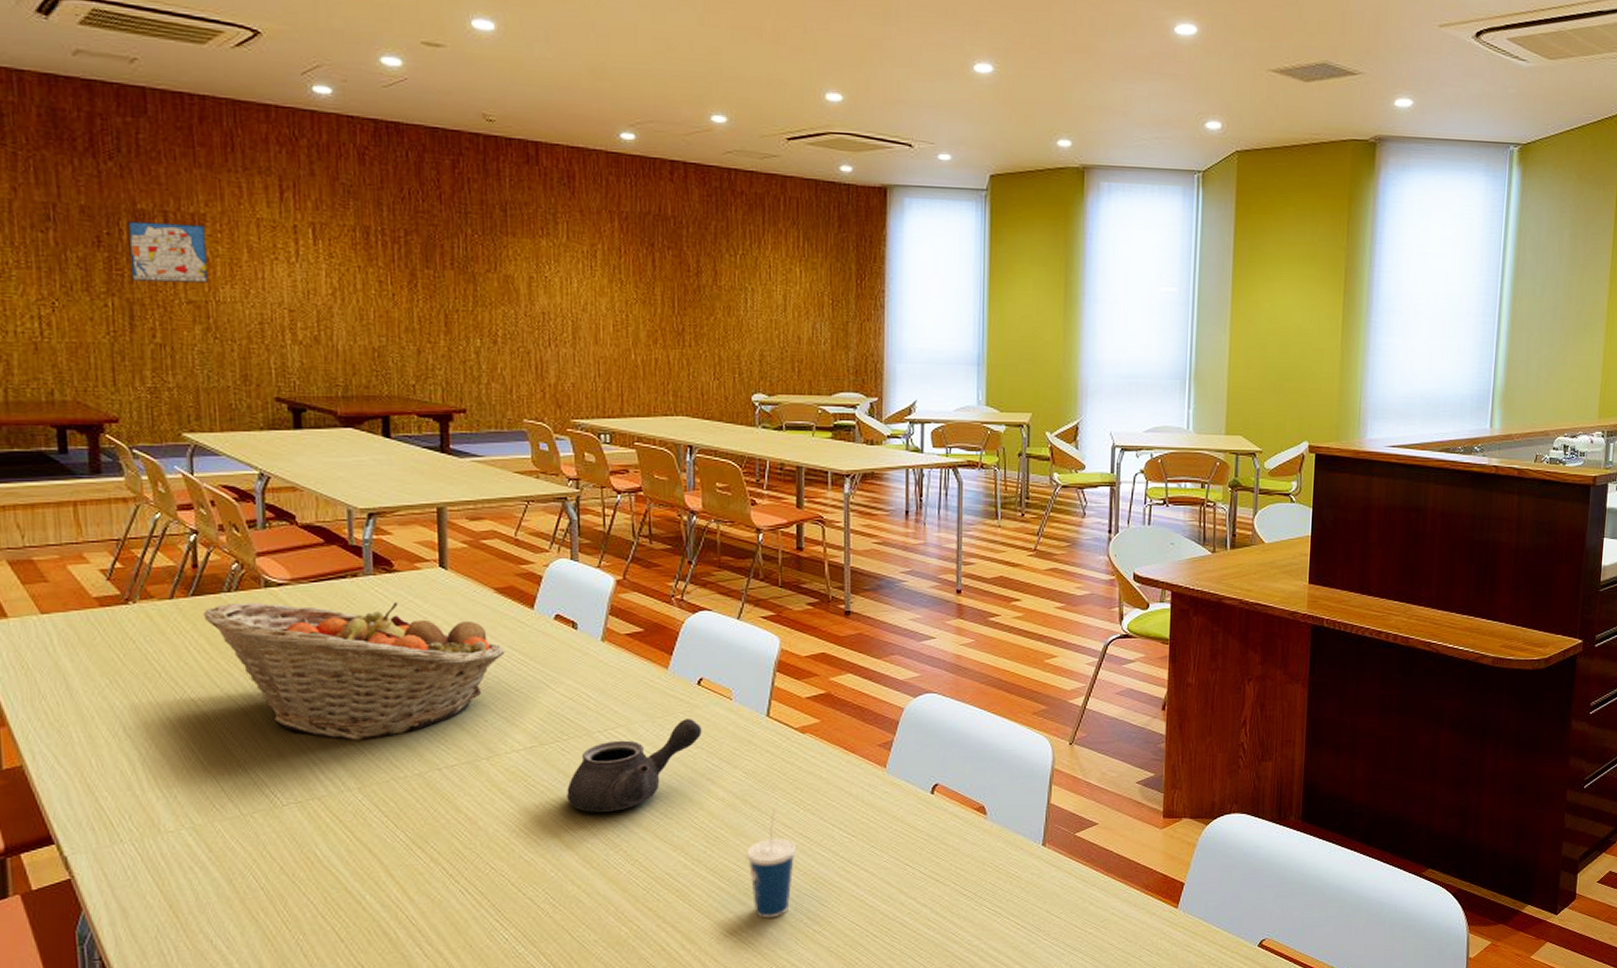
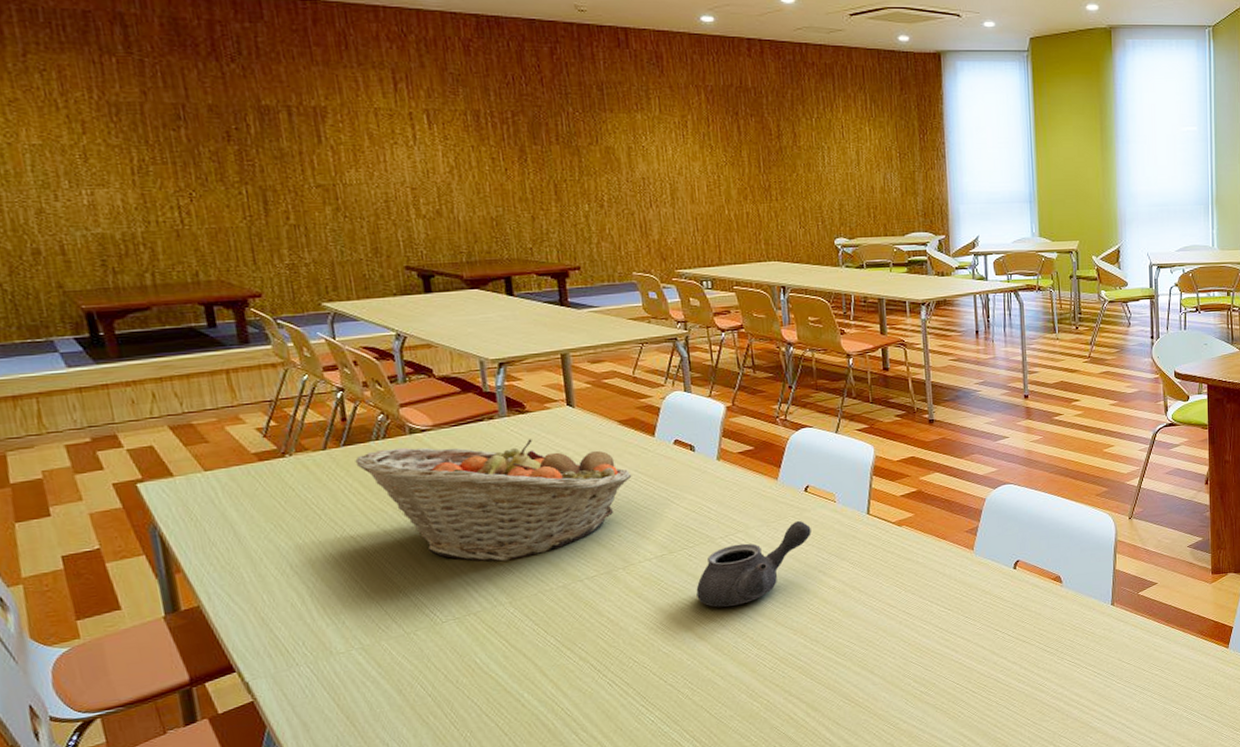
wall art: present [127,221,210,283] -> none [254,116,335,170]
cup: present [746,809,797,918] -> none [857,592,902,685]

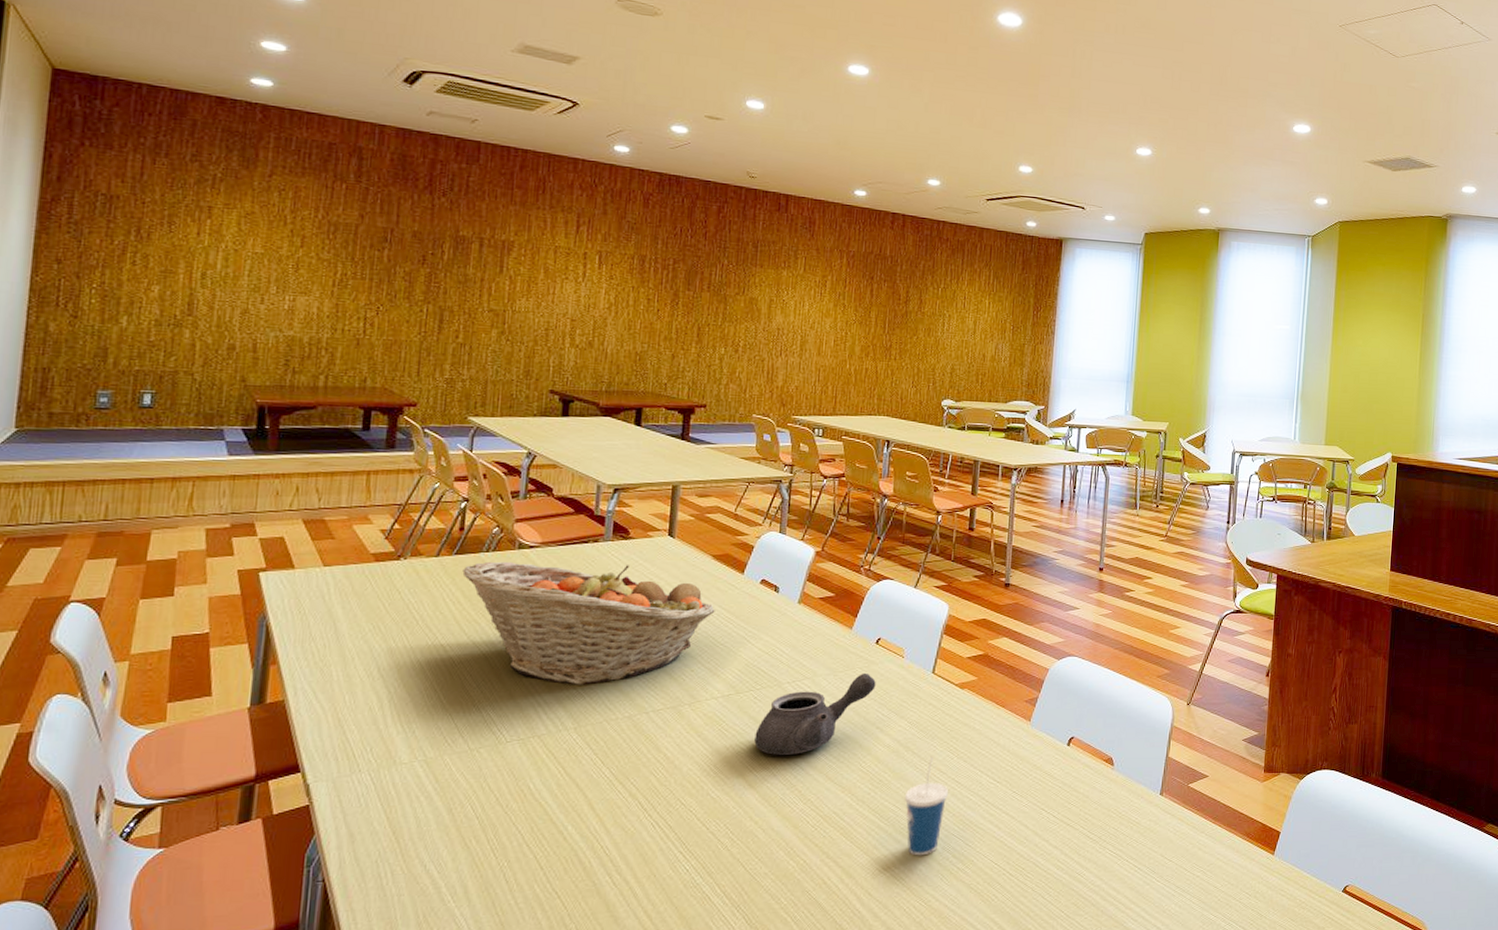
cup: none [857,592,902,685] -> present [904,756,949,856]

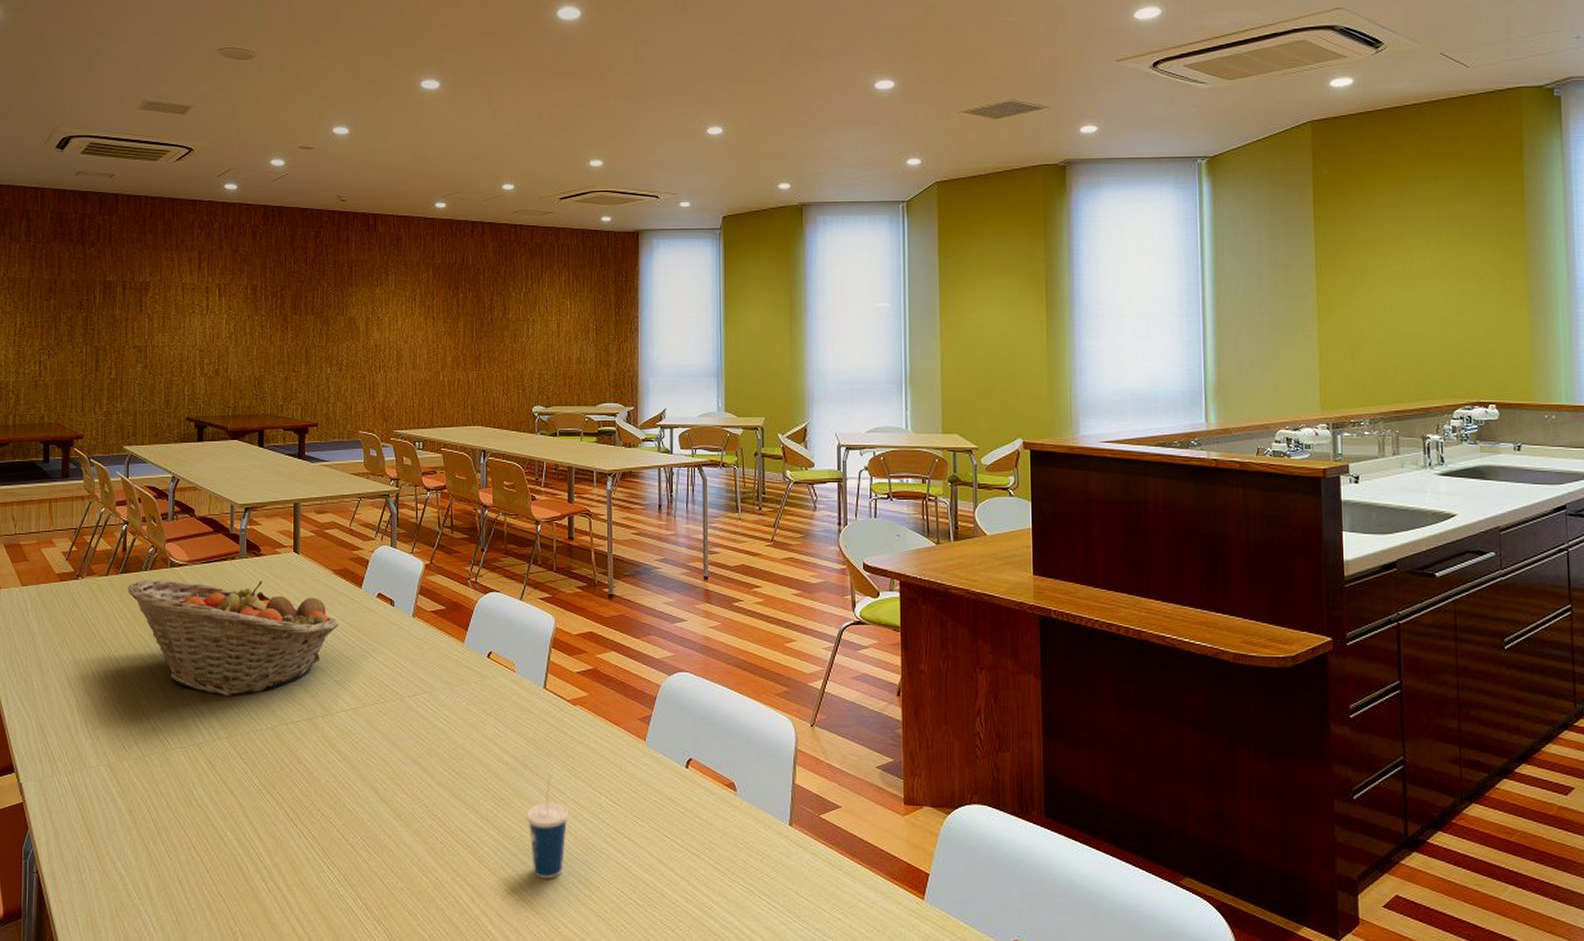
teapot: present [754,672,876,755] -> none [382,687,490,769]

